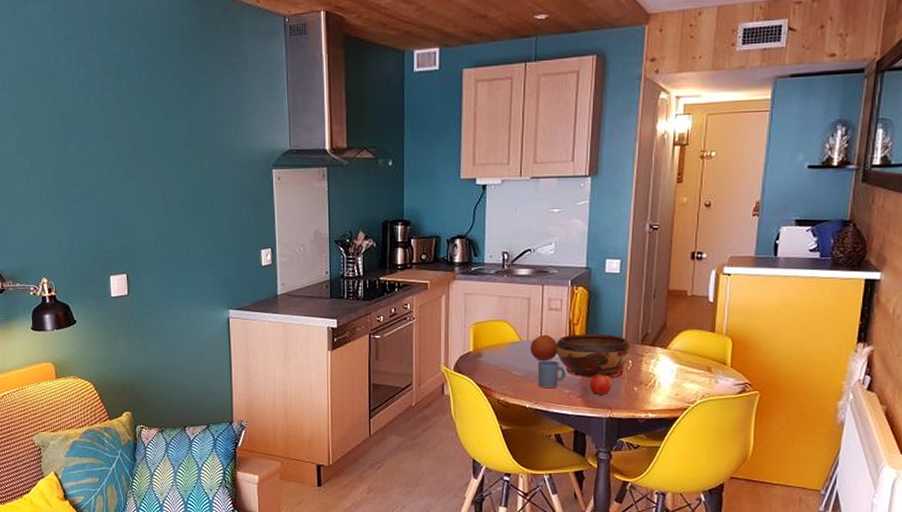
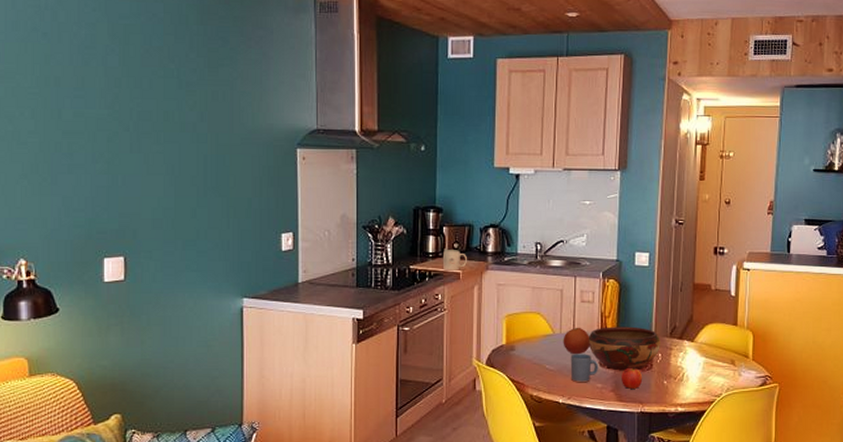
mug: none [410,261,436,282] -> present [442,250,468,272]

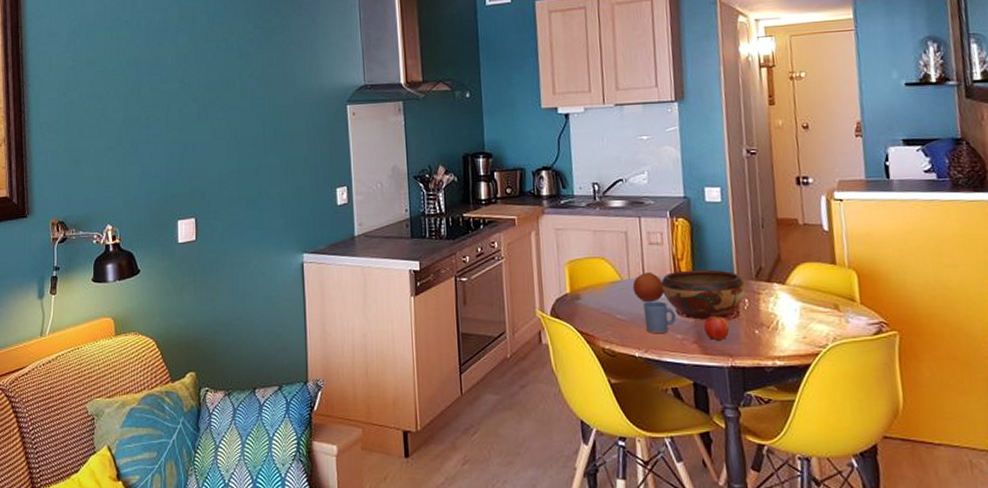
mug: present [442,250,468,272] -> none [495,195,523,218]

